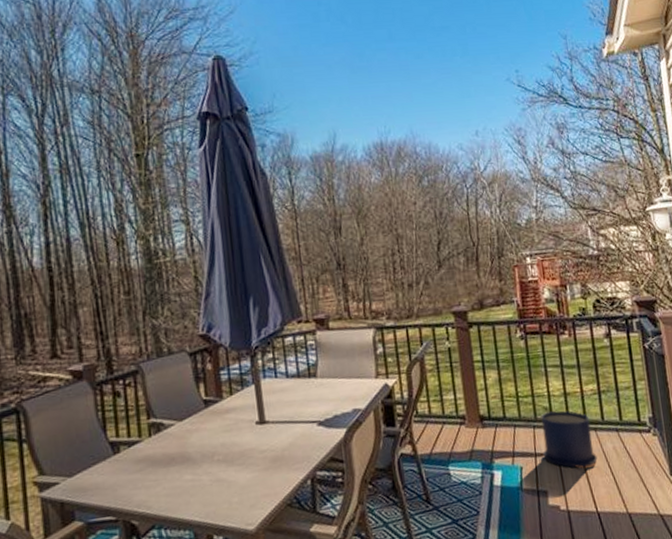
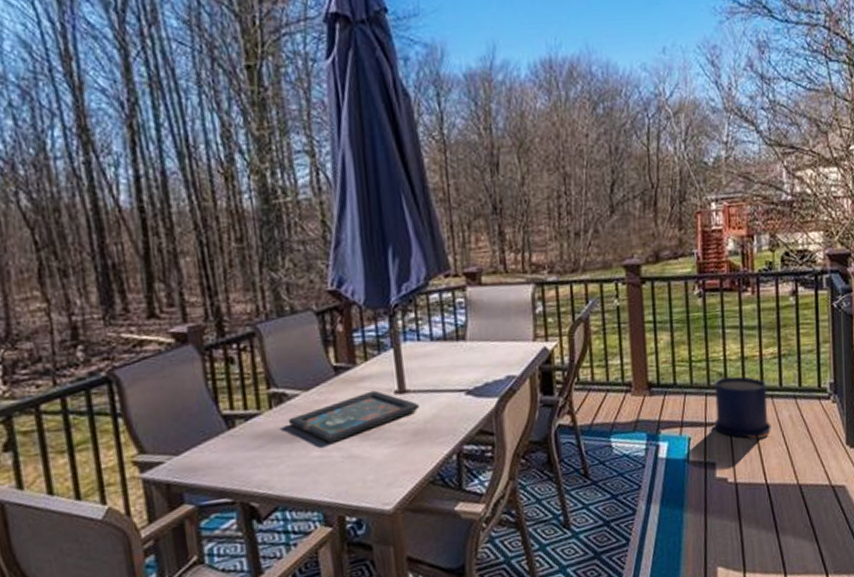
decorative tray: none [164,421,278,468] -> present [288,390,420,443]

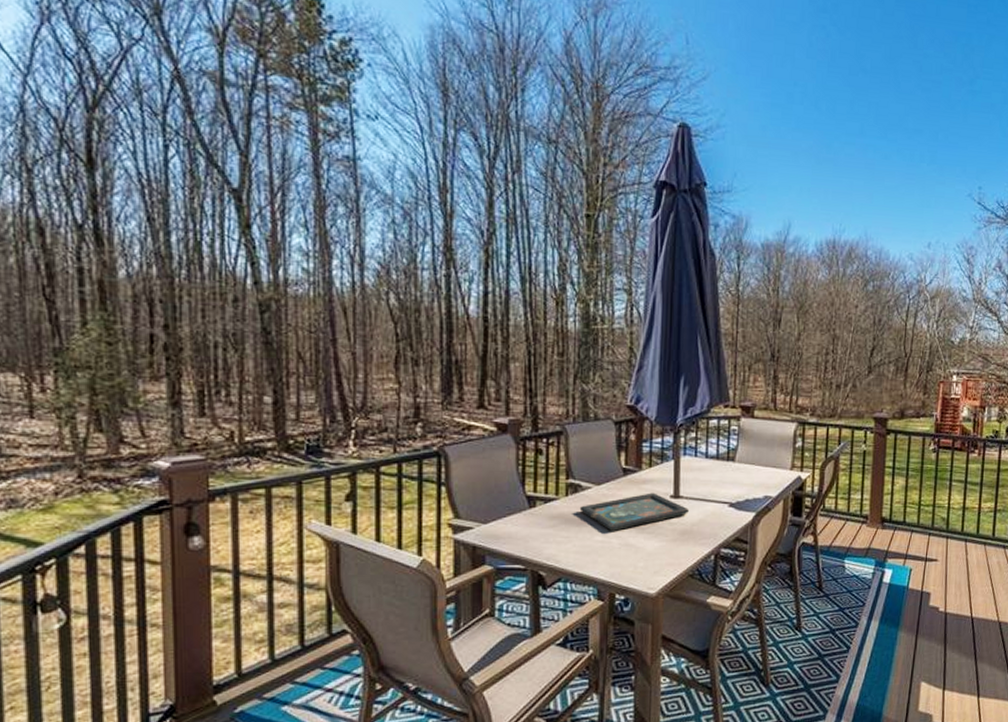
planter: present [713,376,771,438] -> none [933,521,982,577]

